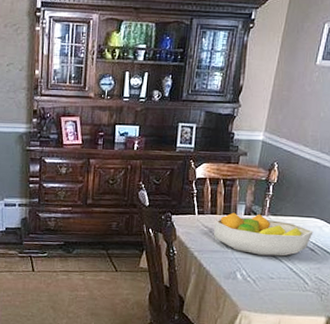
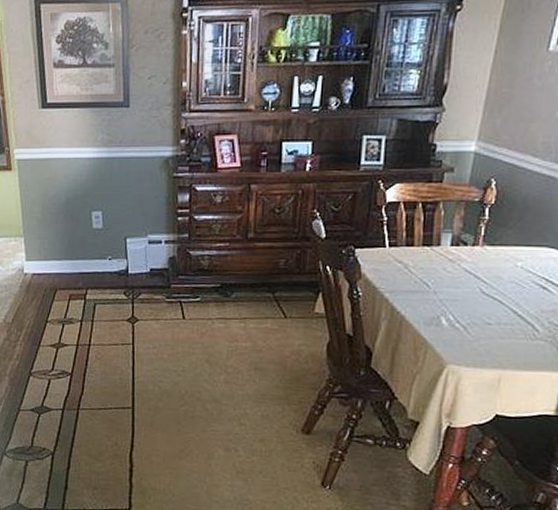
fruit bowl: present [213,212,314,257] -> none [410,243,546,297]

